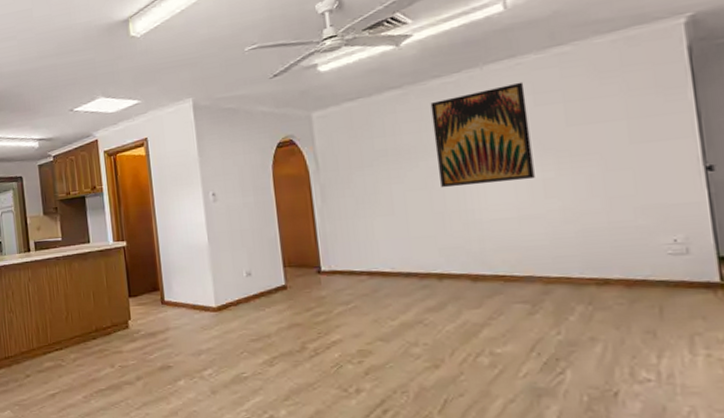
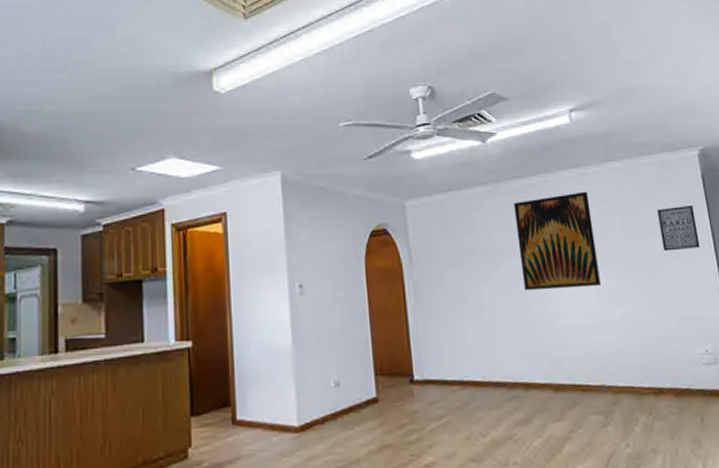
wall art: none [617,83,678,138] -> present [657,206,701,252]

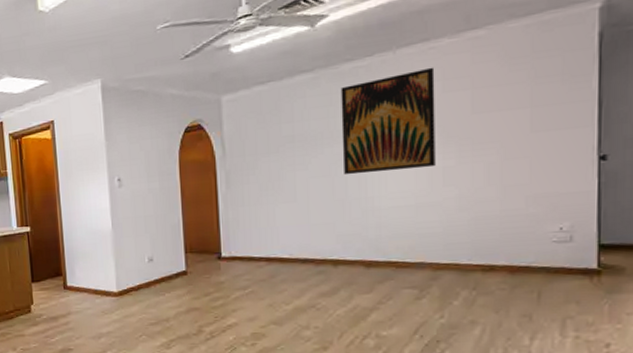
wall art: present [657,206,701,252] -> none [524,71,579,126]

